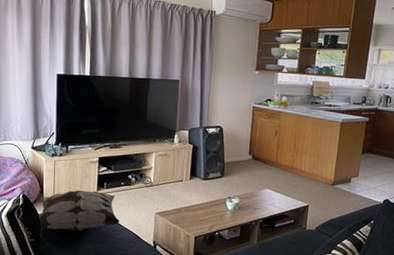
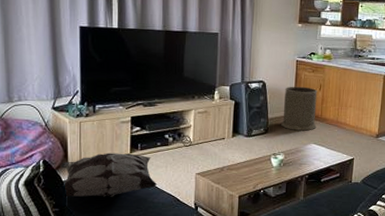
trash can: none [236,131,273,176] -> present [280,86,317,131]

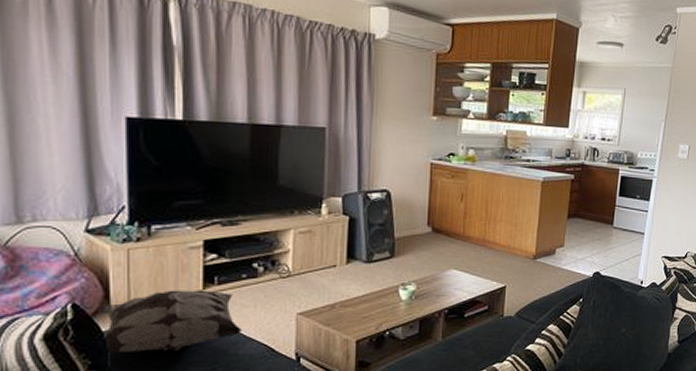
trash can: present [280,86,317,131] -> none [410,196,458,253]

